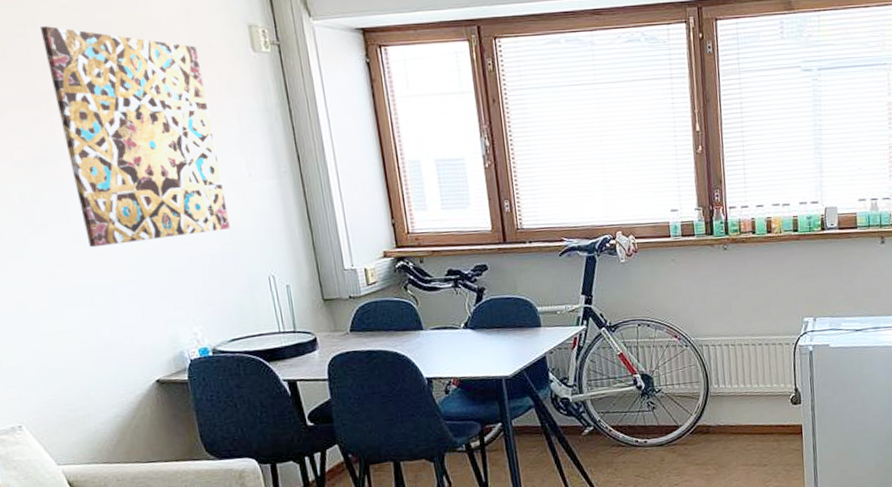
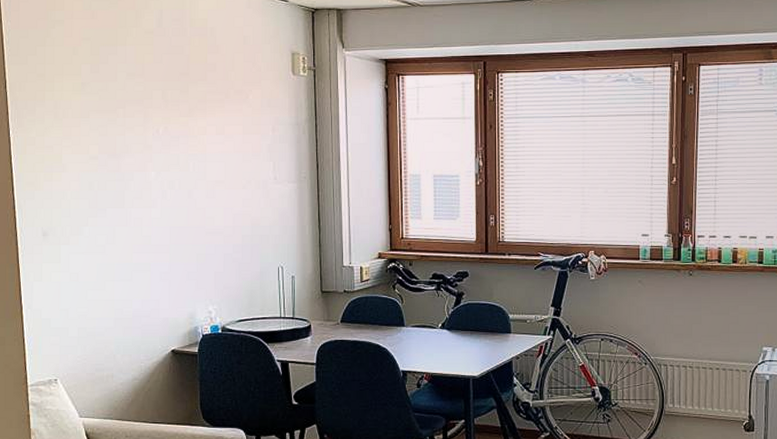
wall art: present [41,26,230,248] -> none [128,47,252,231]

